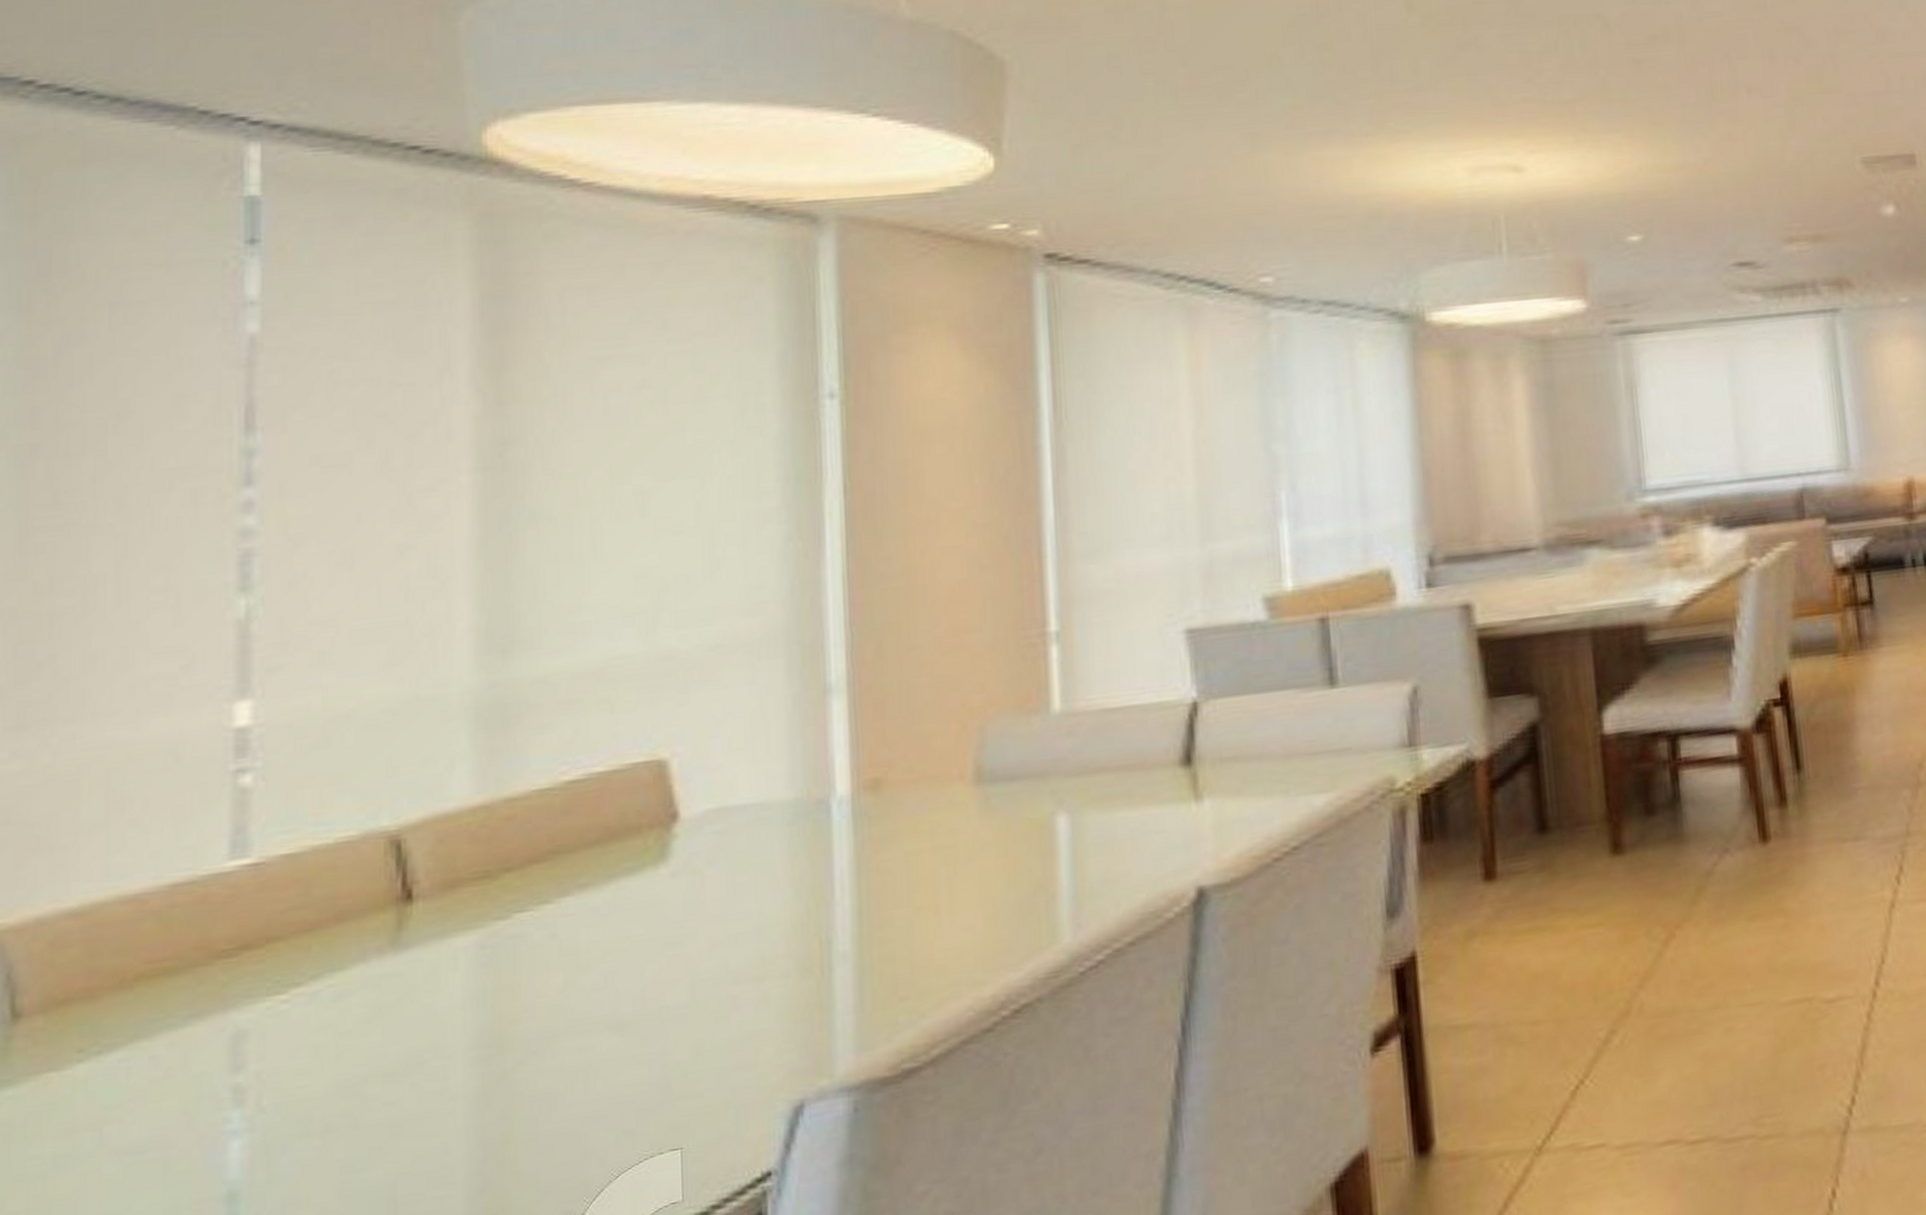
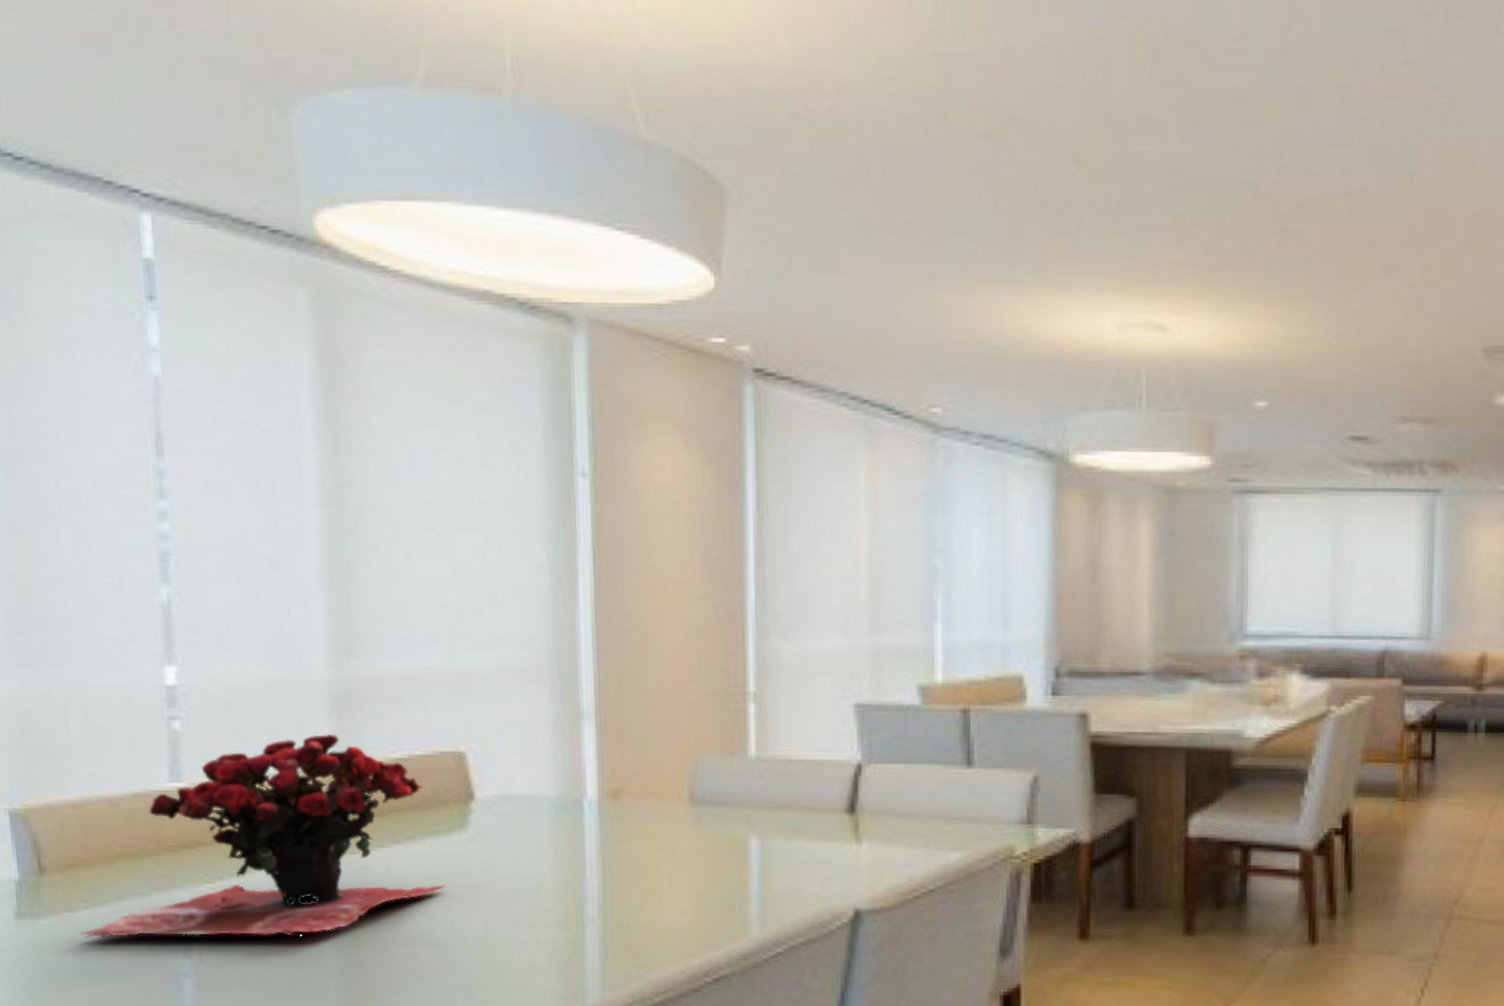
flower arrangement: none [69,761,636,1105] -> present [80,733,446,938]

